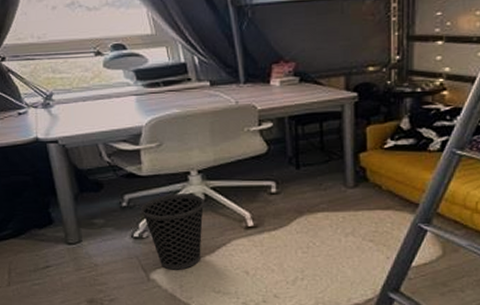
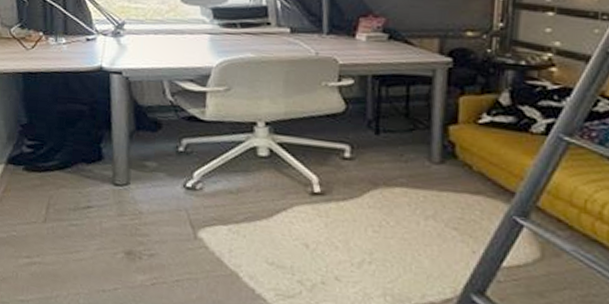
wastebasket: present [141,194,205,270] -> none [198,144,269,232]

